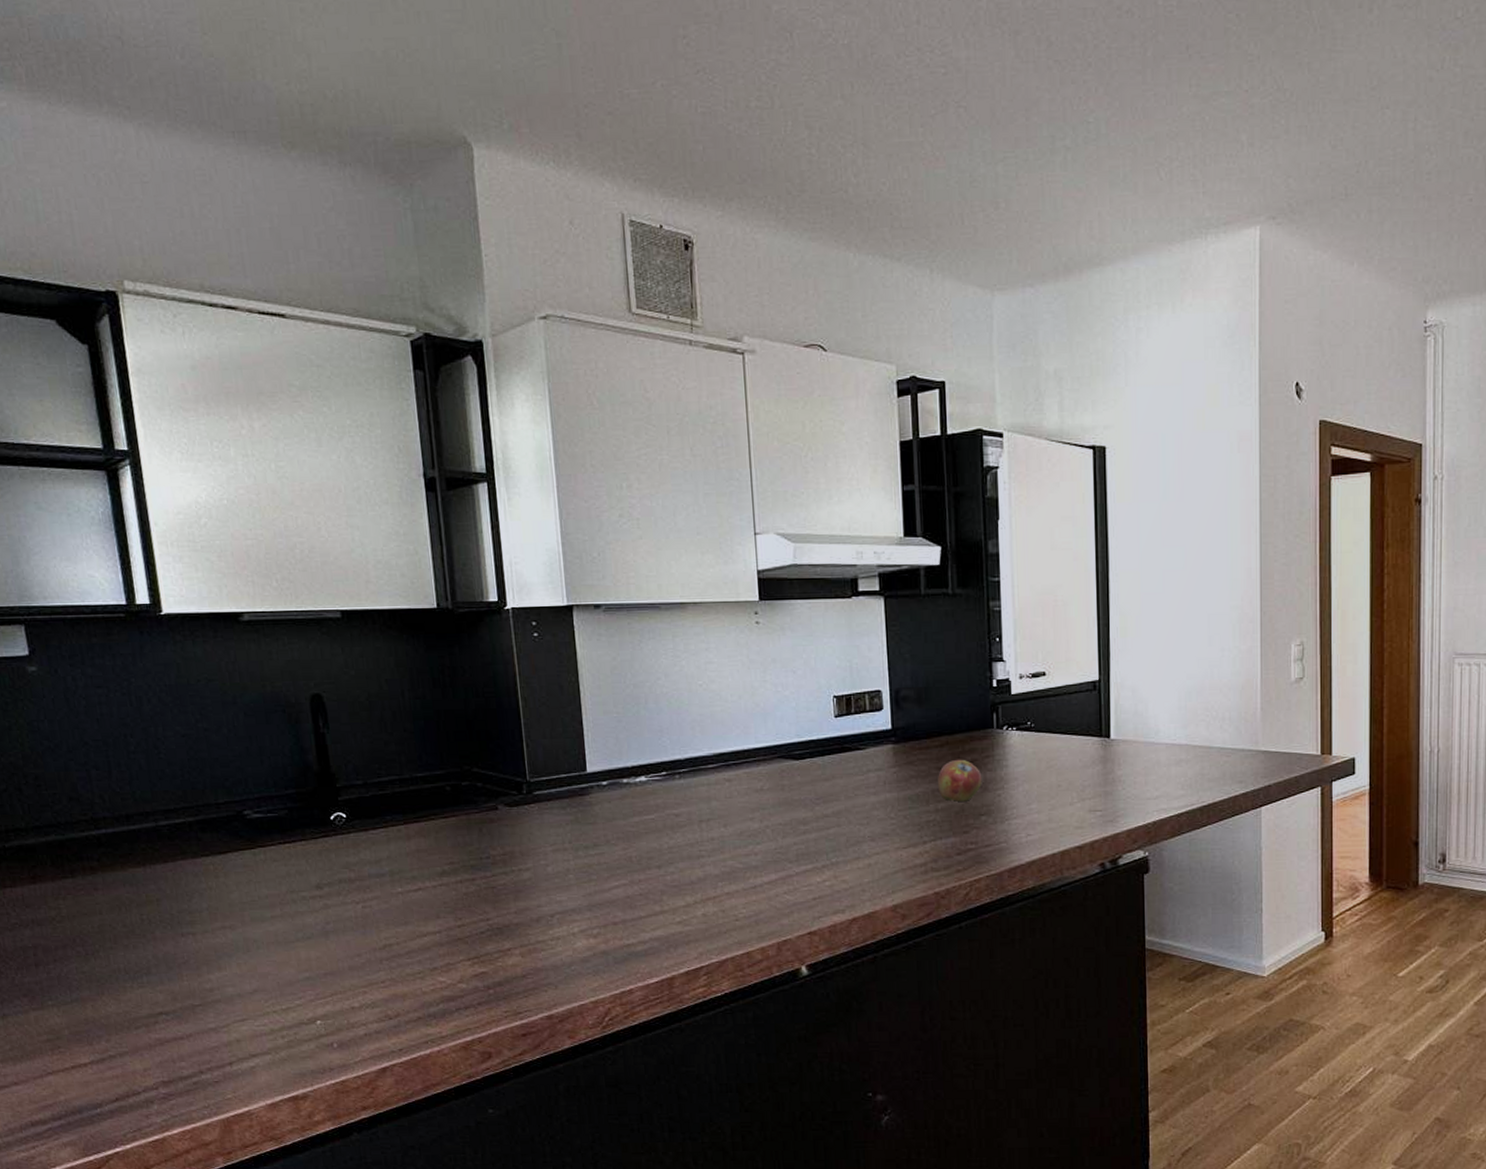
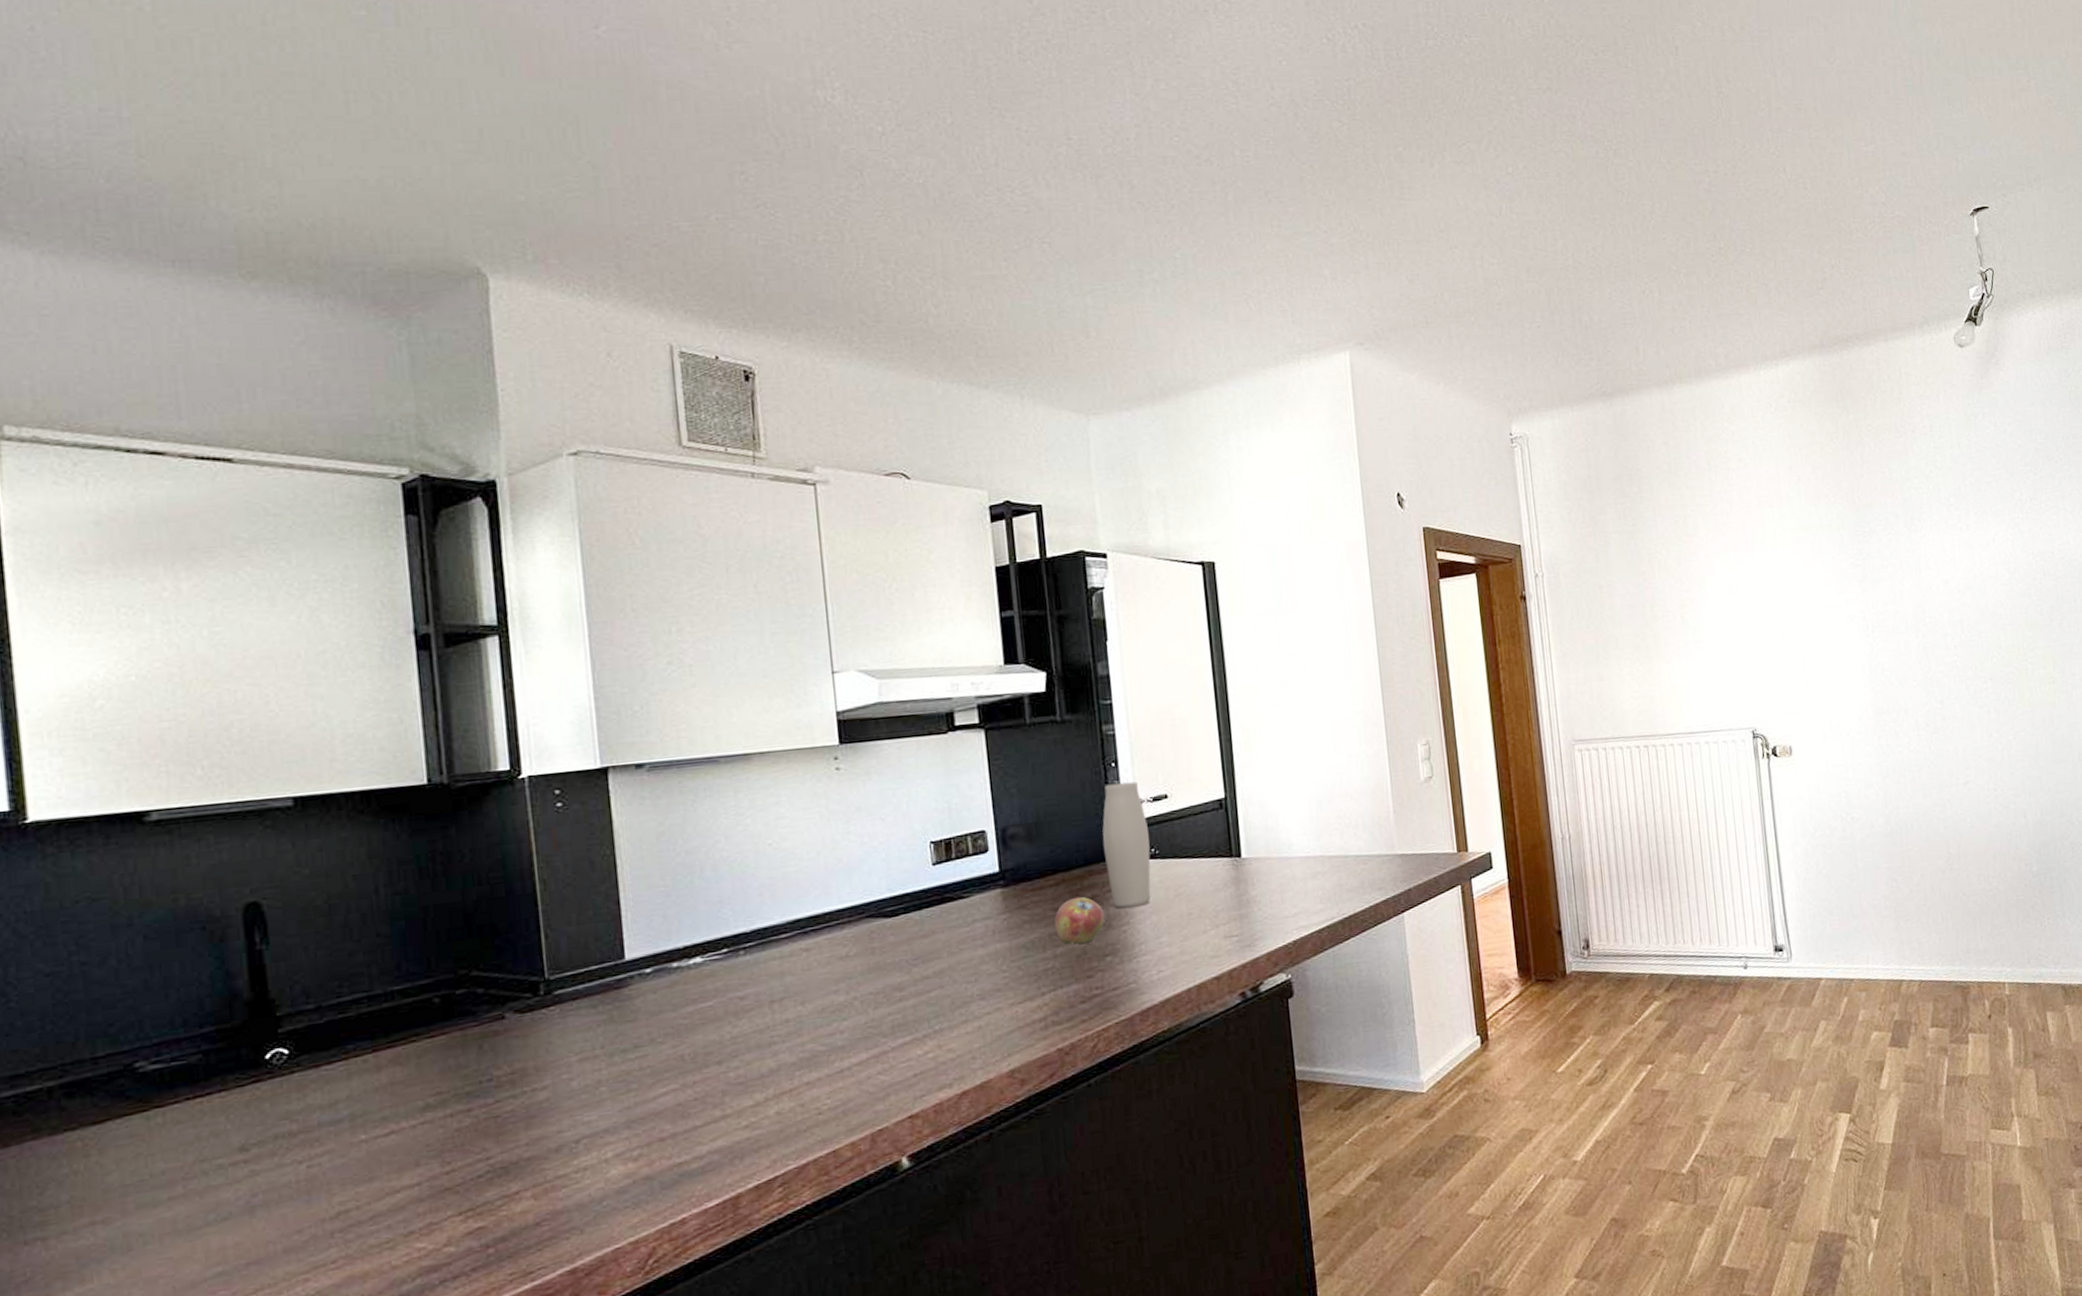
vase: none [984,657,1027,775] -> present [1102,781,1151,910]

